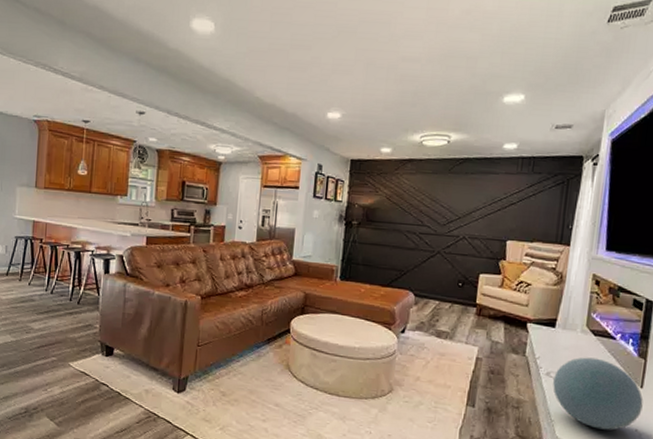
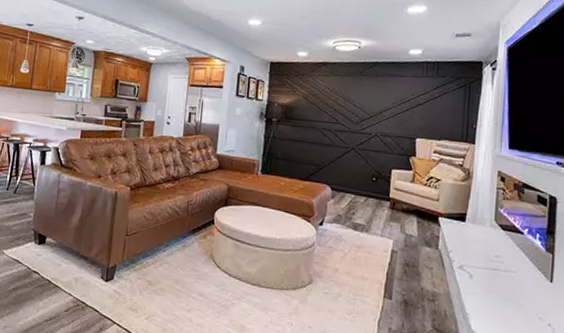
decorative orb: present [553,357,644,431] -> none [466,251,554,325]

